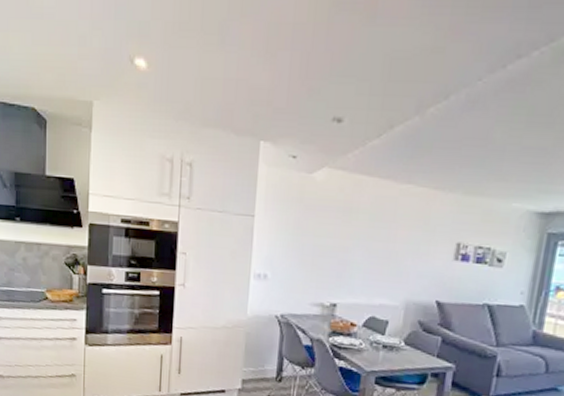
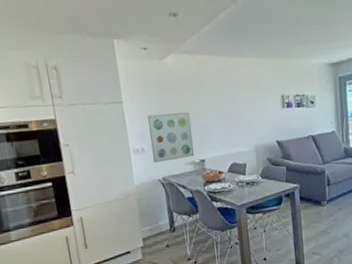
wall art: none [274,236,331,298] -> present [148,112,195,163]

